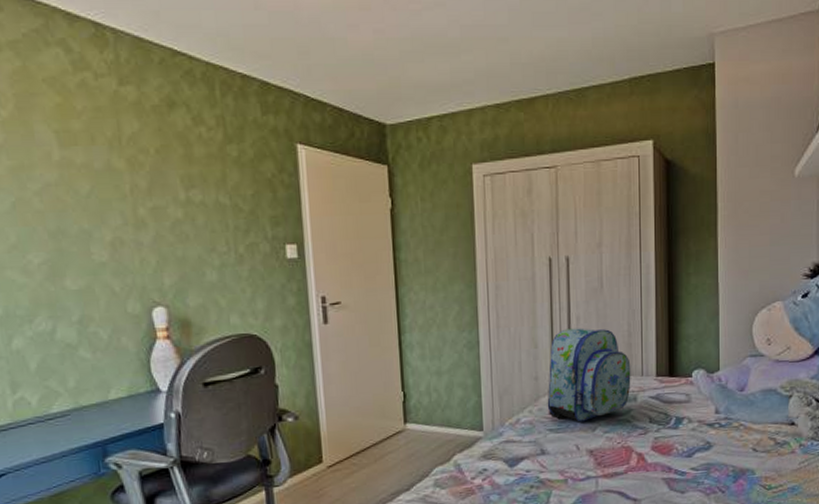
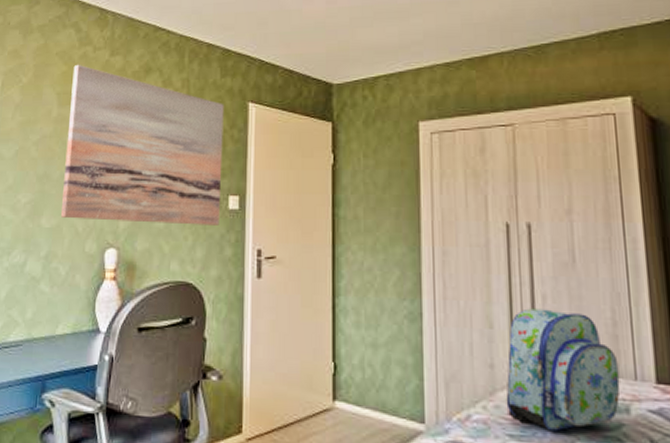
wall art: none [70,96,278,279] -> present [60,65,224,225]

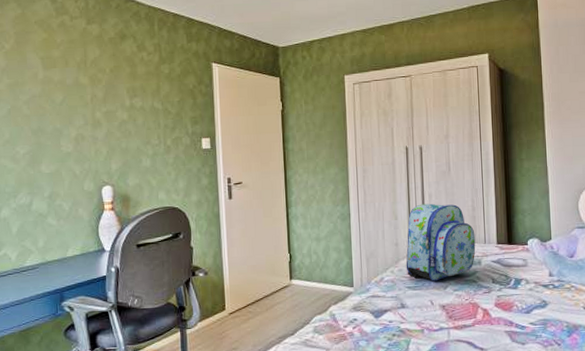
wall art: present [60,65,224,225] -> none [53,32,196,165]

